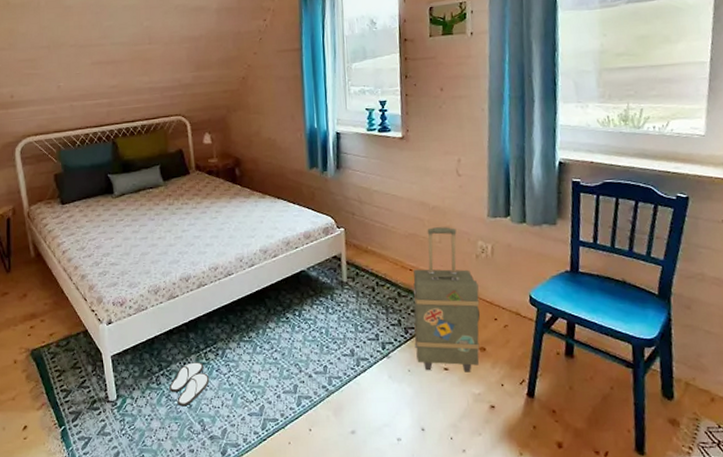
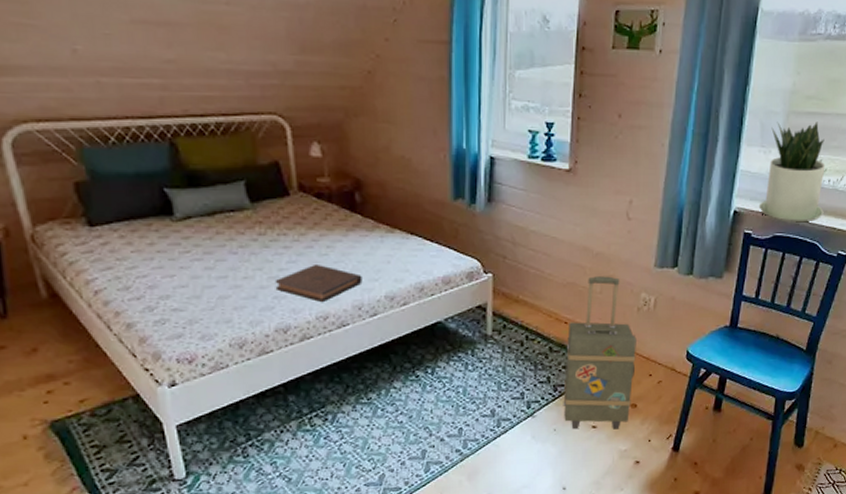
slippers: present [169,362,210,407] -> none [260,429,315,481]
book: none [179,225,243,256] -> present [275,263,363,302]
planter: none [583,75,654,169] -> present [758,121,825,223]

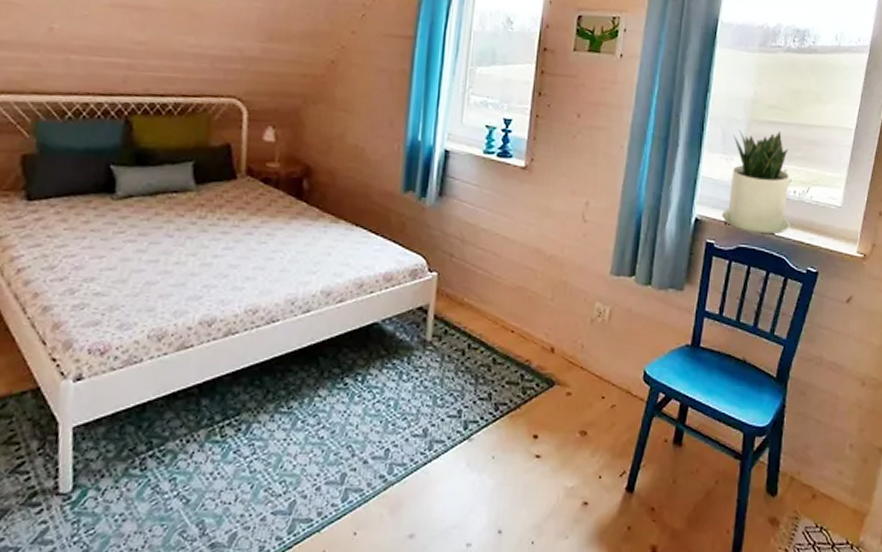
book: present [275,263,363,302] -> none [206,251,300,294]
suitcase: present [563,276,636,430] -> none [504,281,589,461]

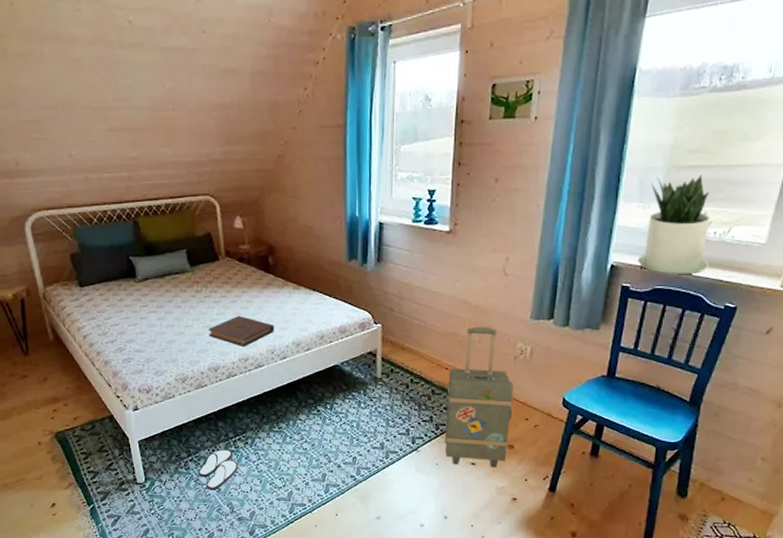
slippers: none [158,439,223,502] -> present [198,449,239,490]
book: none [206,251,300,294] -> present [208,315,275,346]
suitcase: none [504,281,589,461] -> present [444,327,513,468]

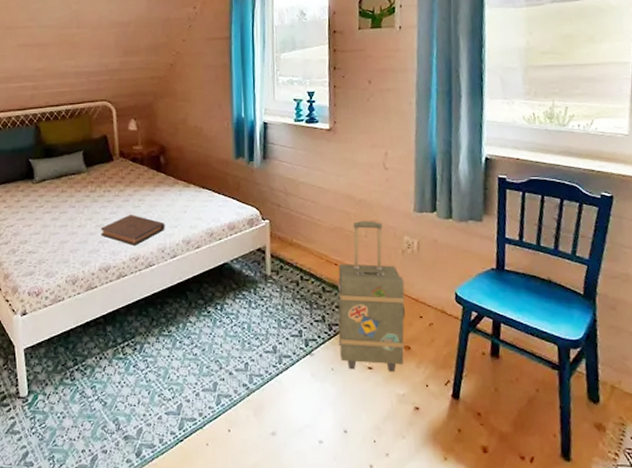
slippers: present [198,449,239,490] -> none [84,357,126,404]
planter: present [637,174,711,276] -> none [509,73,579,167]

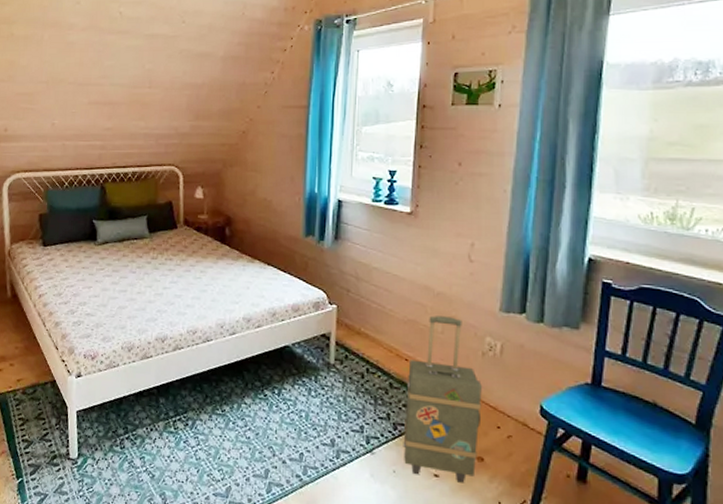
book: present [100,214,165,245] -> none [159,285,226,318]

